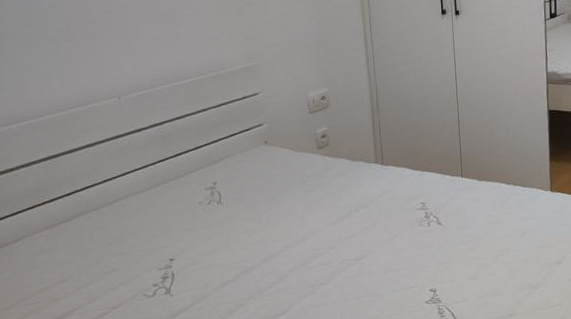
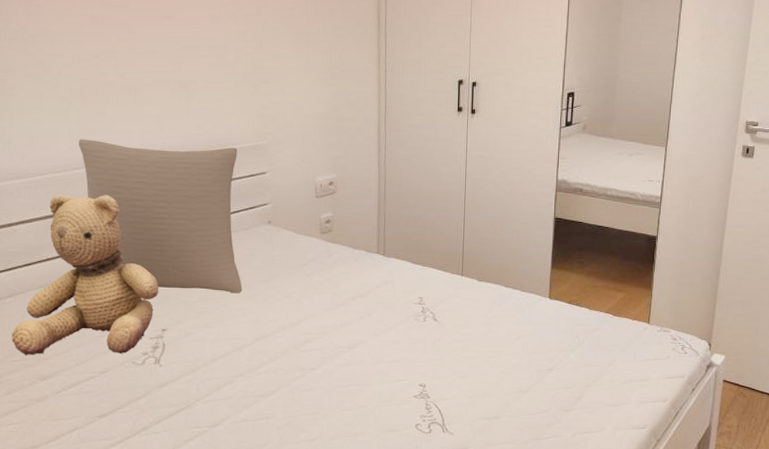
teddy bear: none [22,131,163,298] -> present [11,194,159,355]
pillow: none [70,72,246,218] -> present [78,139,243,293]

